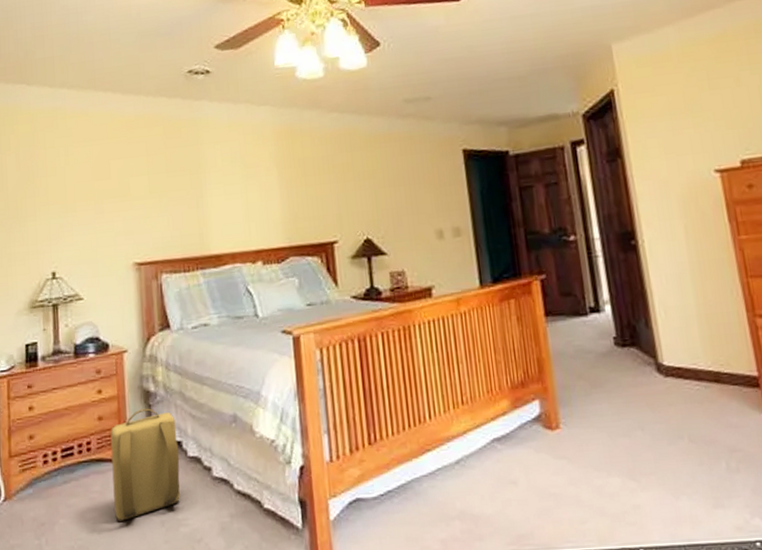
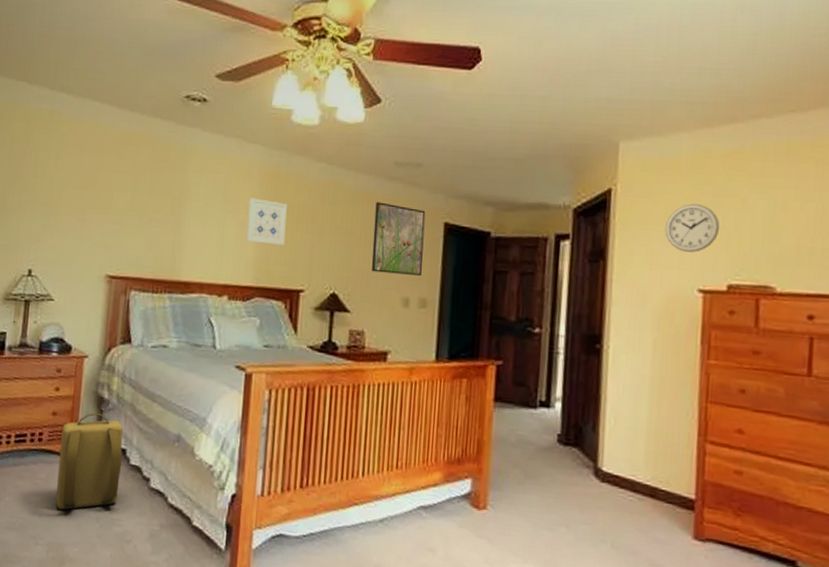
wall art: none [268,158,310,203] -> present [246,198,287,245]
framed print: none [393,140,451,210] -> present [371,202,426,276]
wall clock: none [670,89,722,137] -> present [665,204,720,252]

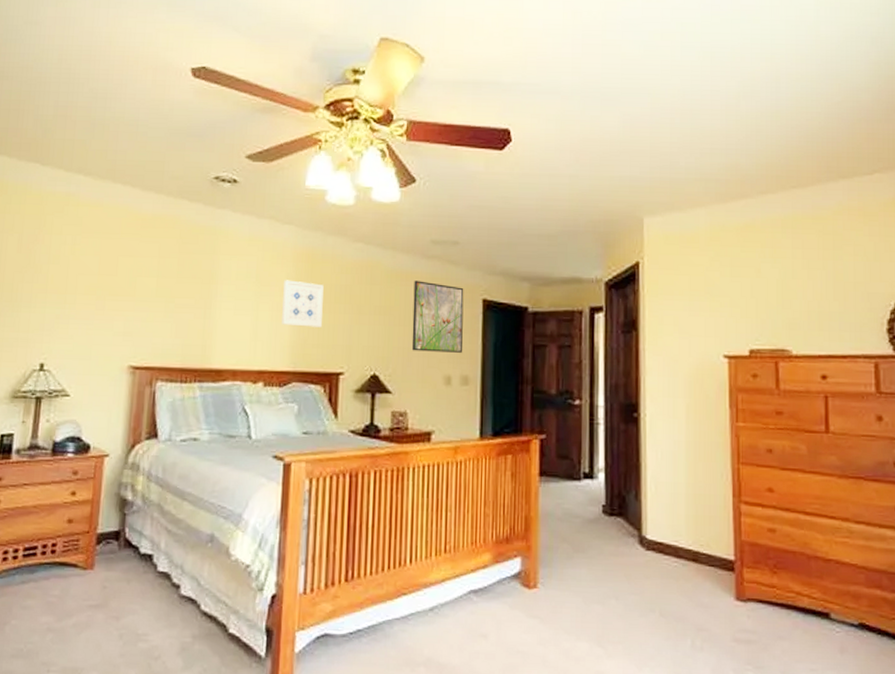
backpack: present [56,412,124,510] -> none [71,516,150,629]
wall clock: present [665,204,720,252] -> none [690,274,739,320]

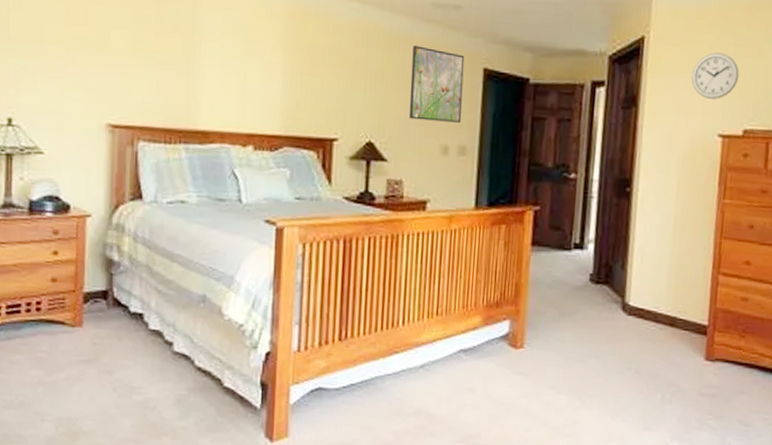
wall art: present [282,280,324,327] -> none [272,38,317,91]
wall clock: none [690,274,739,320] -> present [691,52,740,99]

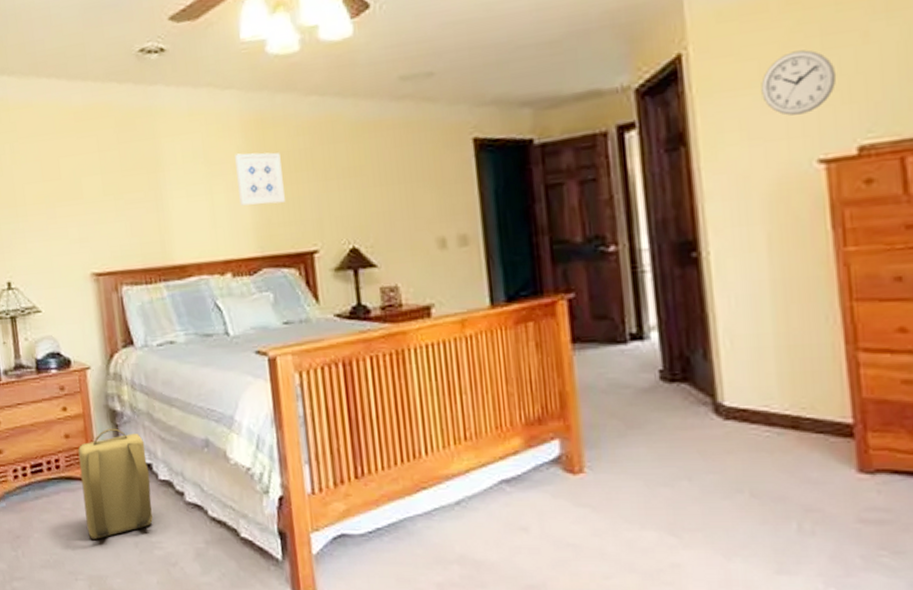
backpack: none [63,276,140,383] -> present [77,428,154,539]
wall art: none [272,38,317,91] -> present [235,152,285,206]
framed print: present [408,45,465,123] -> none [385,128,457,214]

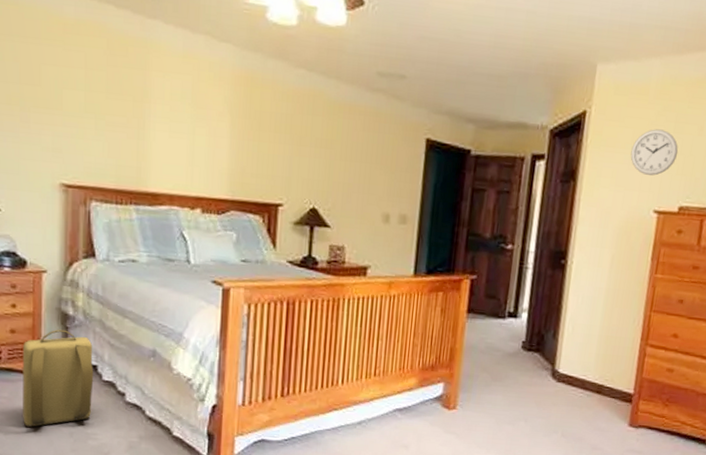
wall art: present [235,152,285,206] -> none [219,103,263,157]

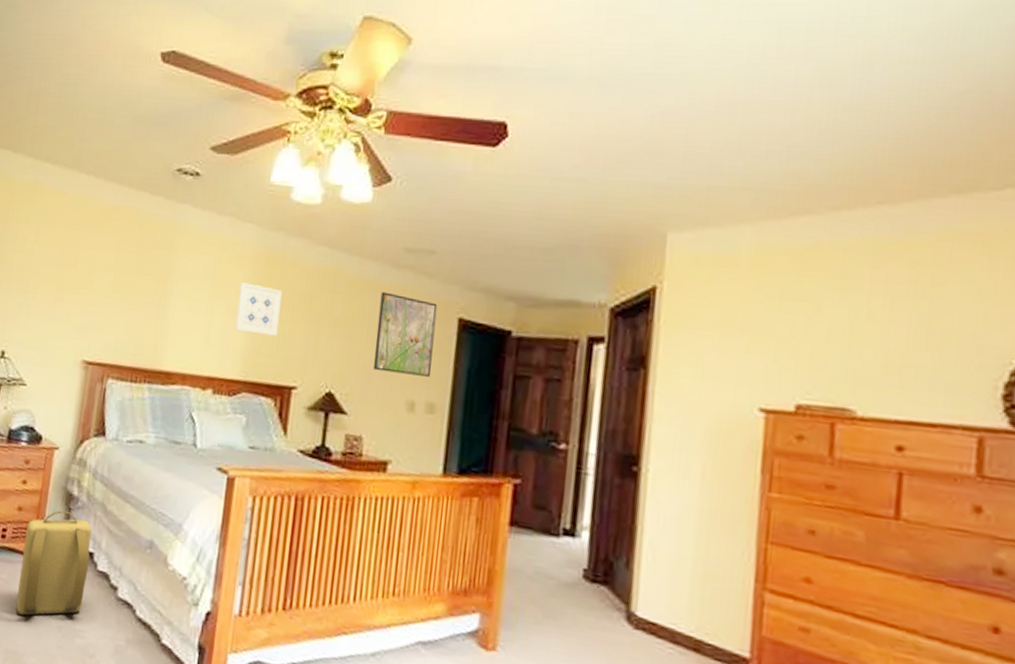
wall art: none [219,103,263,157] -> present [235,282,282,336]
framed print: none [351,114,408,192] -> present [372,292,438,377]
wall clock: present [630,129,679,176] -> none [720,307,788,365]

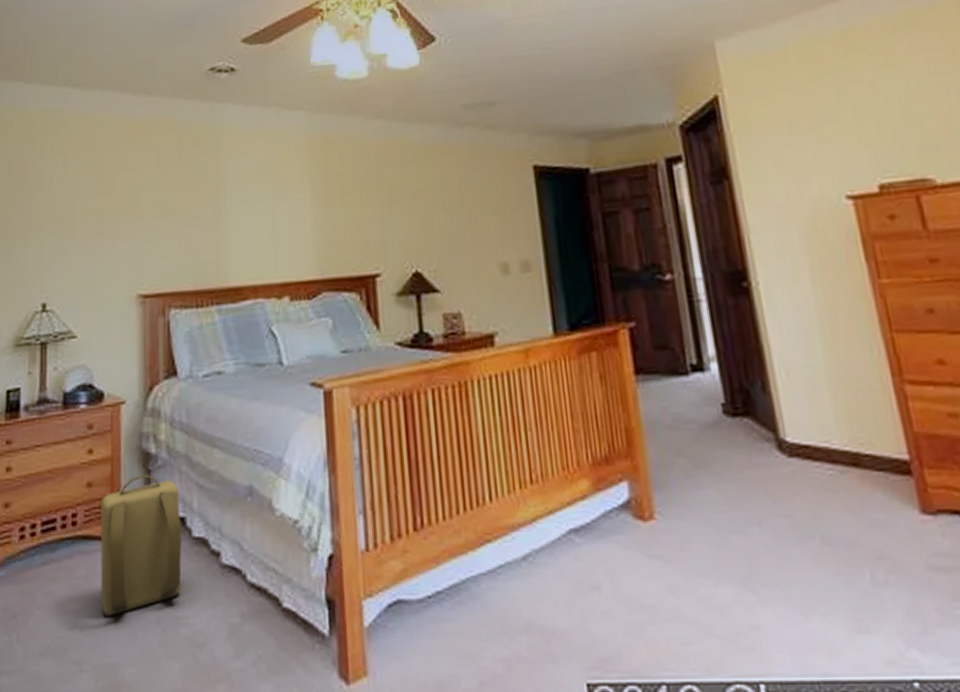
wall art: present [235,282,282,336] -> none [299,172,348,226]
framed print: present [372,292,438,377] -> none [449,153,518,238]

